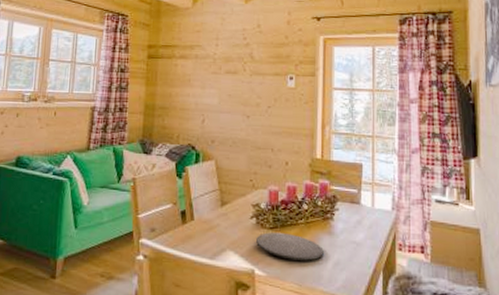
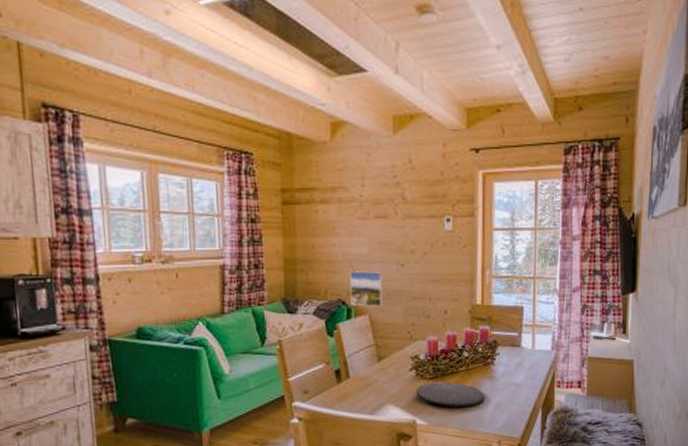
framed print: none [200,119,230,153] -> present [350,271,383,307]

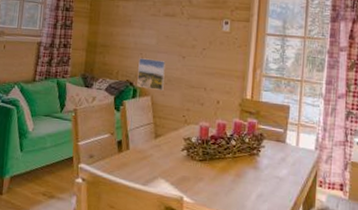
plate: present [417,382,485,407] -> none [186,164,248,192]

